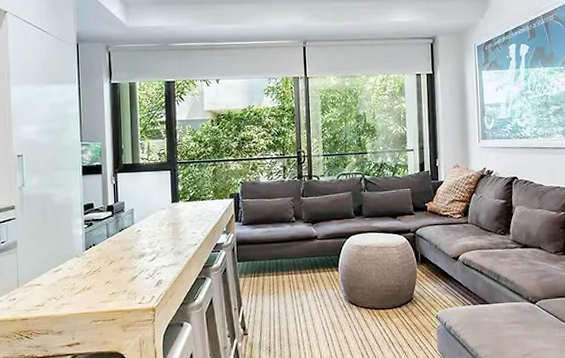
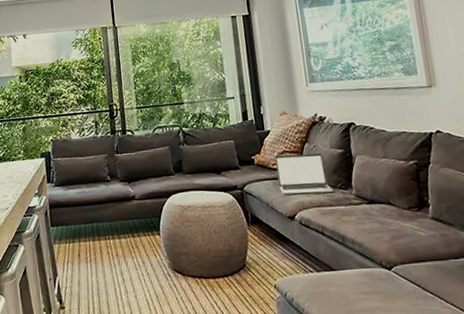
laptop: none [445,203,494,238] -> present [274,153,334,194]

